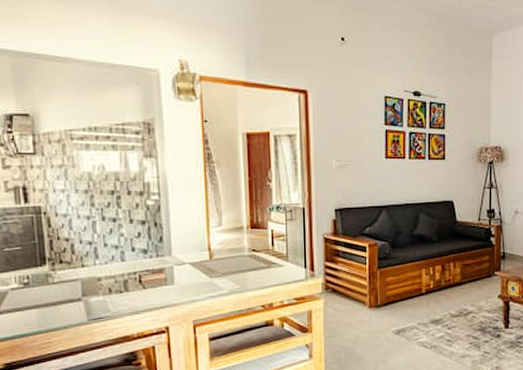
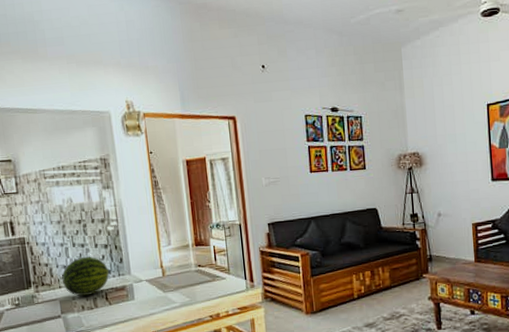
fruit: none [85,233,145,278] -> present [62,256,109,297]

